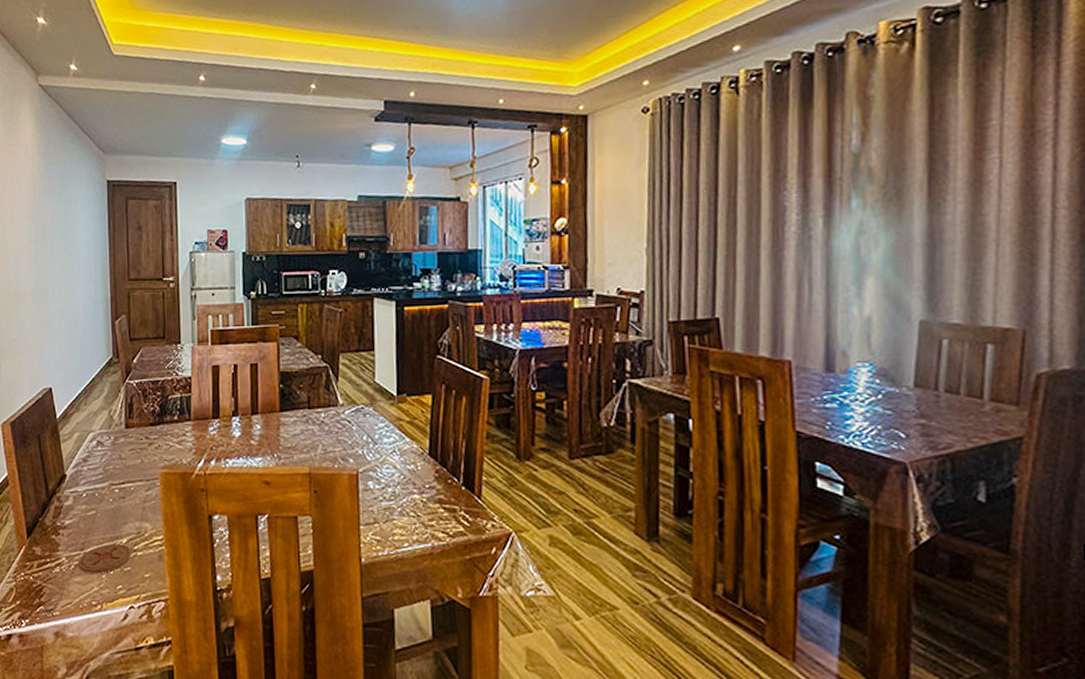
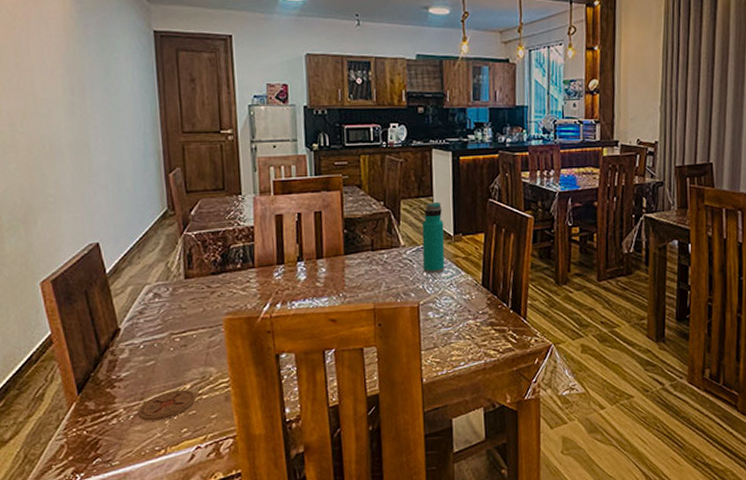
water bottle: none [362,357,387,438] -> present [421,201,445,274]

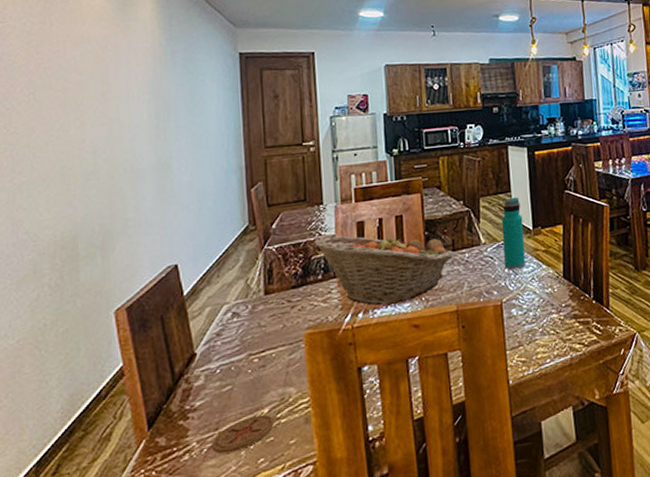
fruit basket: none [232,226,372,299] -> present [313,231,453,306]

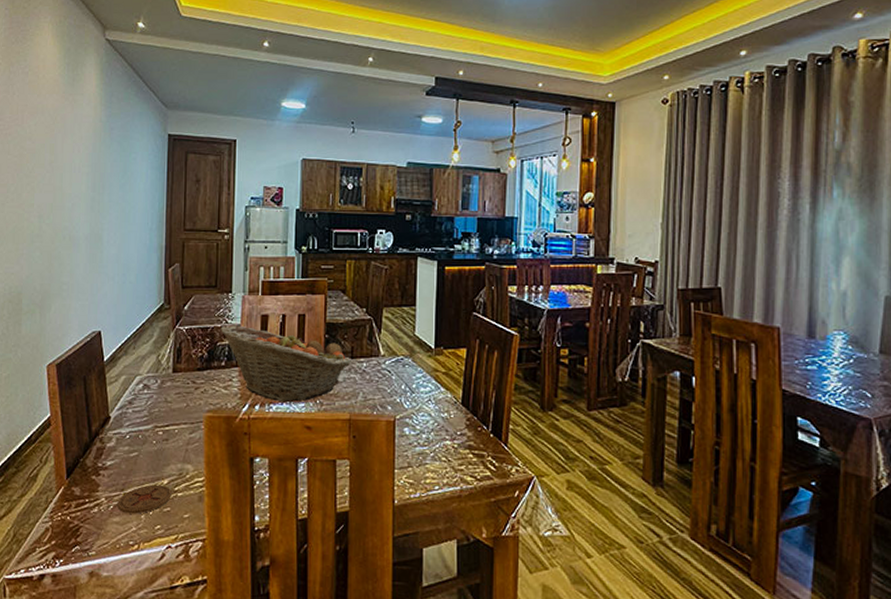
water bottle: present [501,197,526,270] -> none [401,312,425,387]

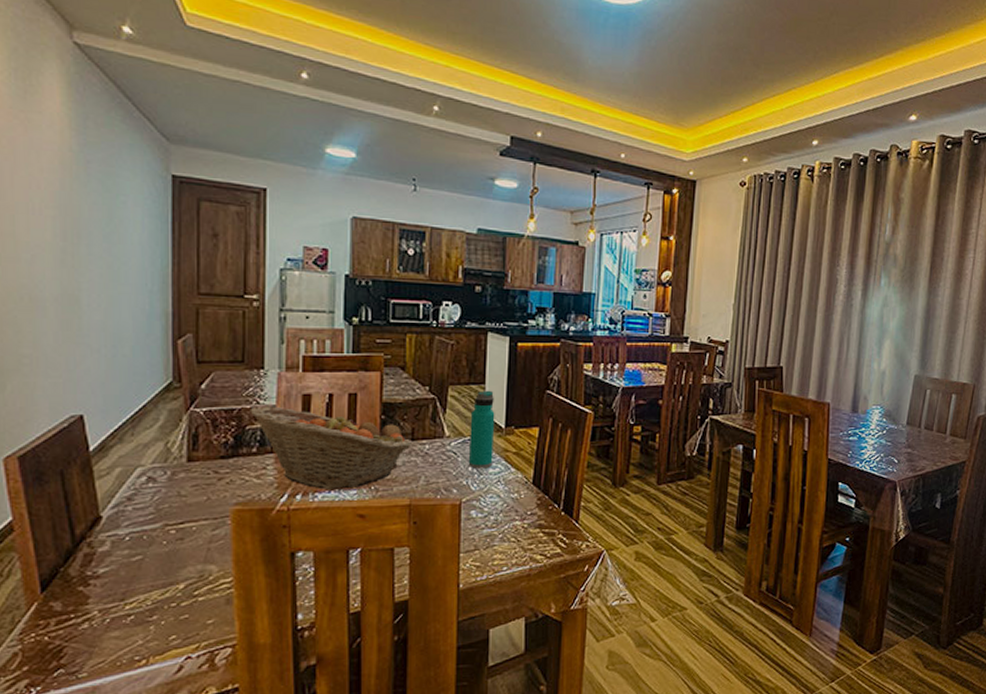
coaster: present [117,484,172,514] -> none [116,590,190,626]
water bottle: none [401,312,425,387] -> present [468,390,495,469]

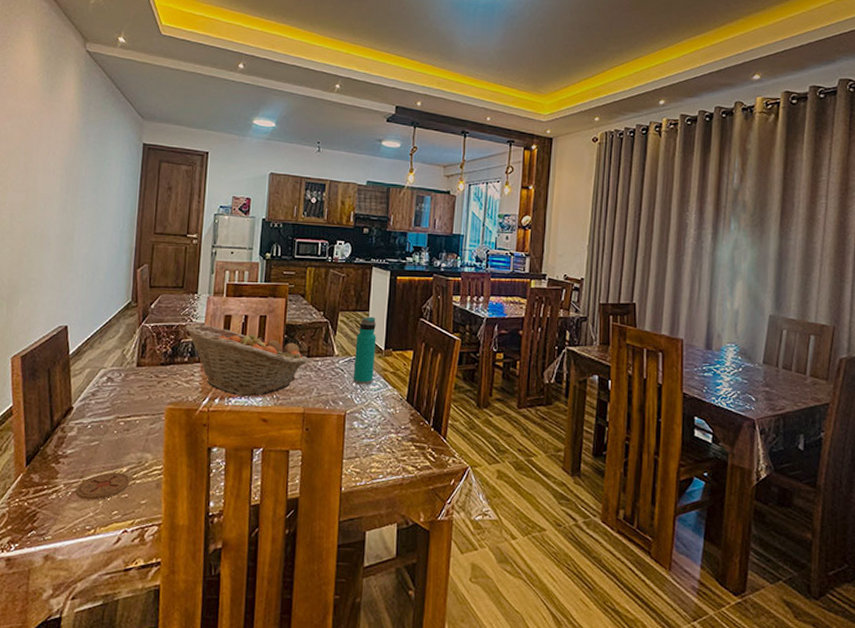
coaster: none [116,590,190,626] -> present [75,472,130,500]

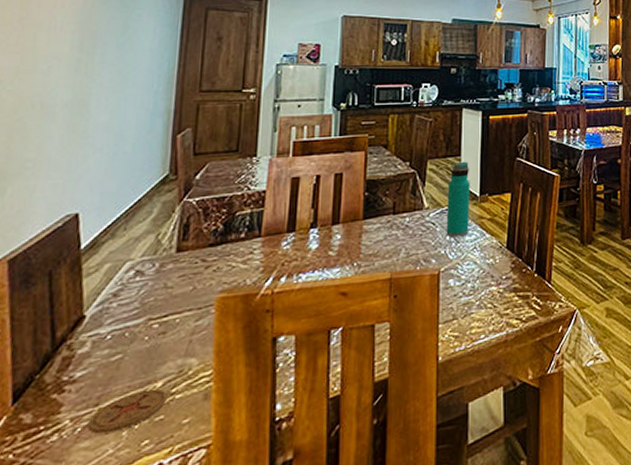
fruit basket: present [185,323,307,397] -> none [240,190,393,270]

